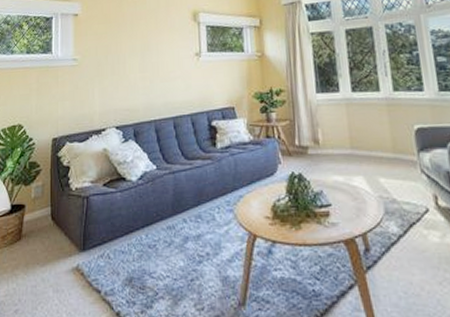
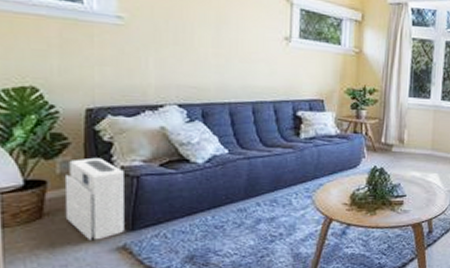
air purifier: none [36,181,78,261] -> present [64,157,124,240]

